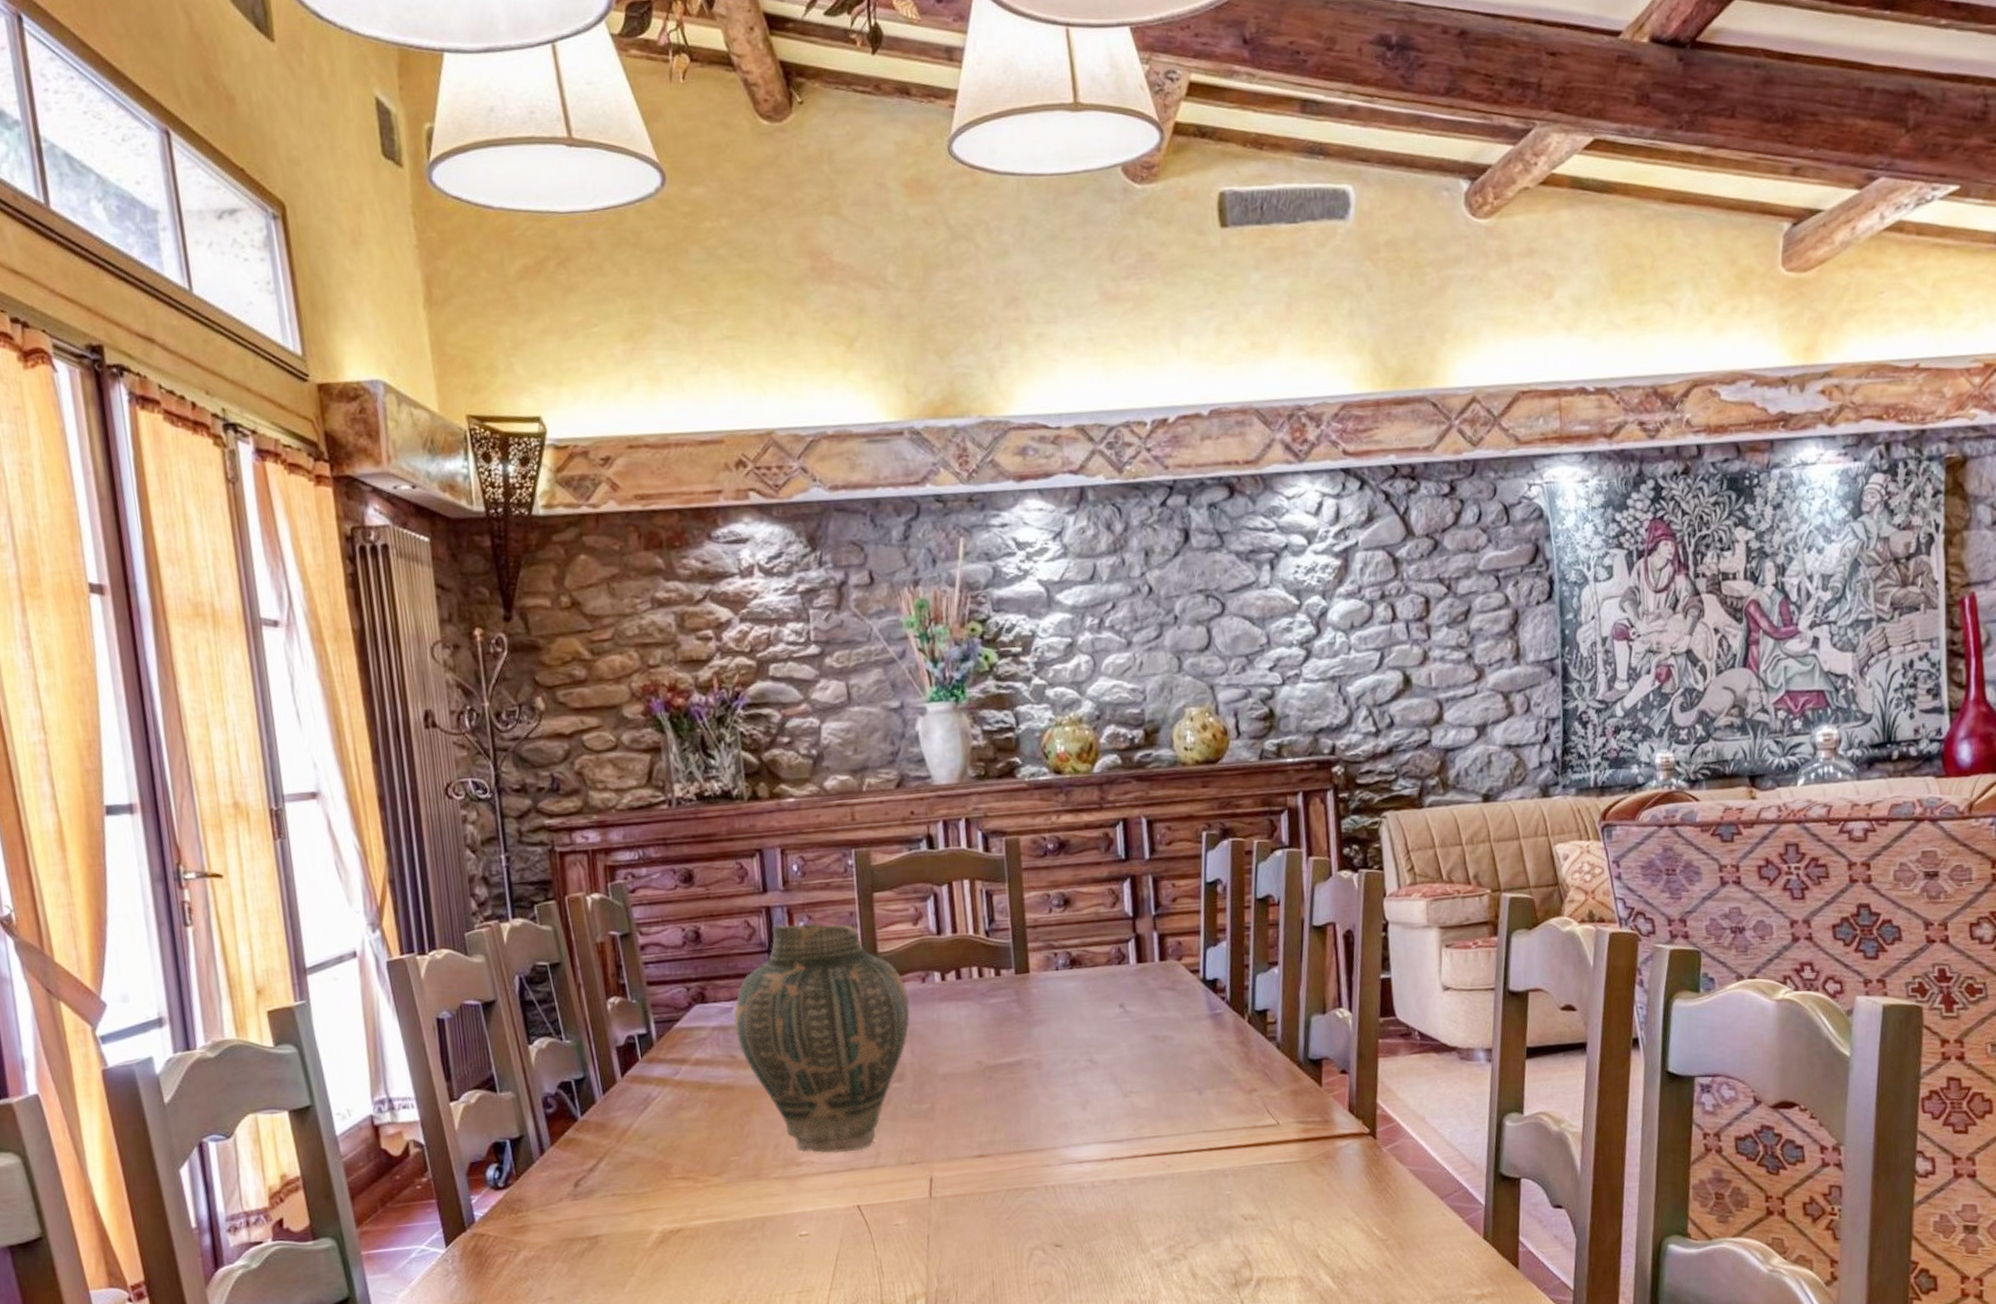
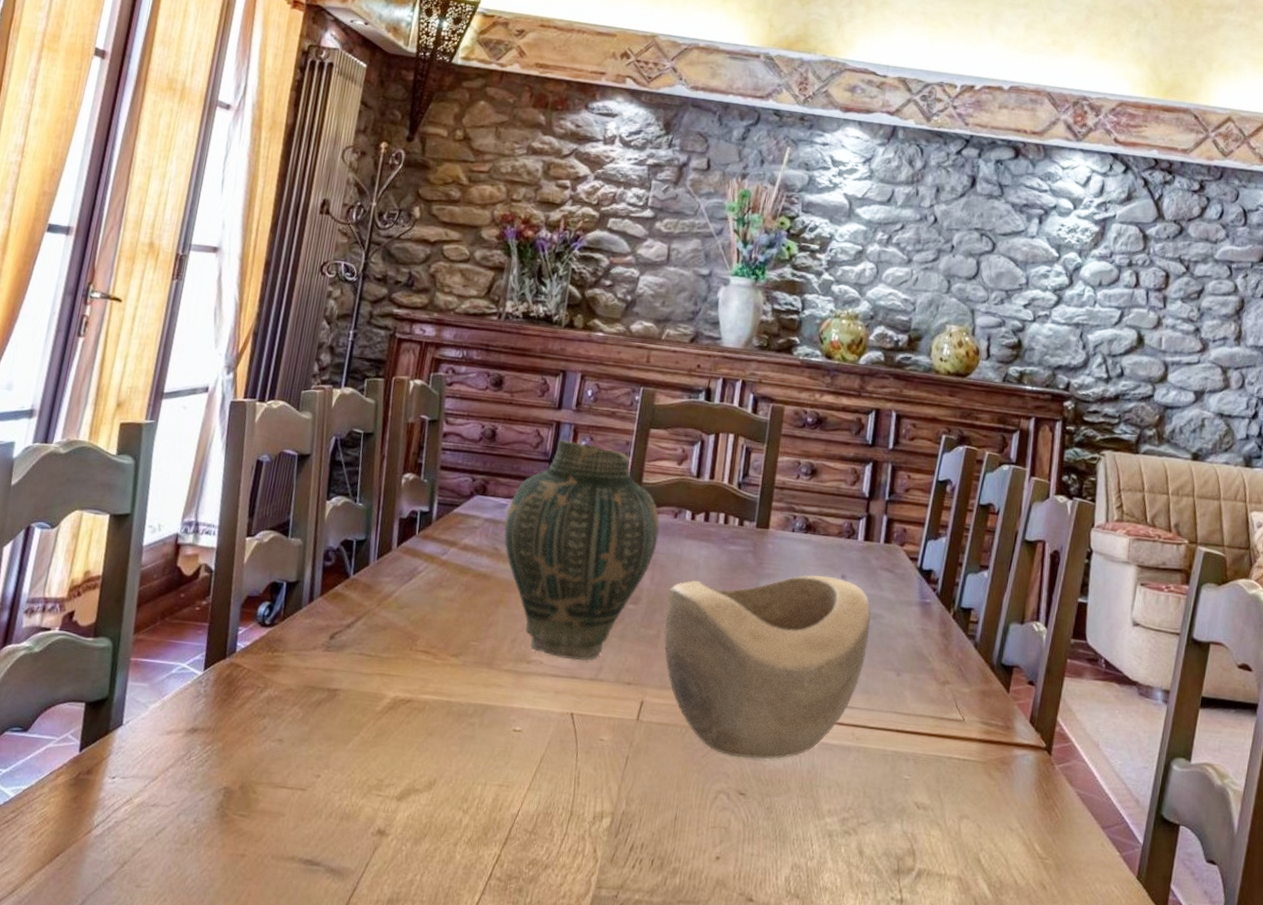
decorative bowl: none [933,1007,1162,1212] -> present [664,574,872,760]

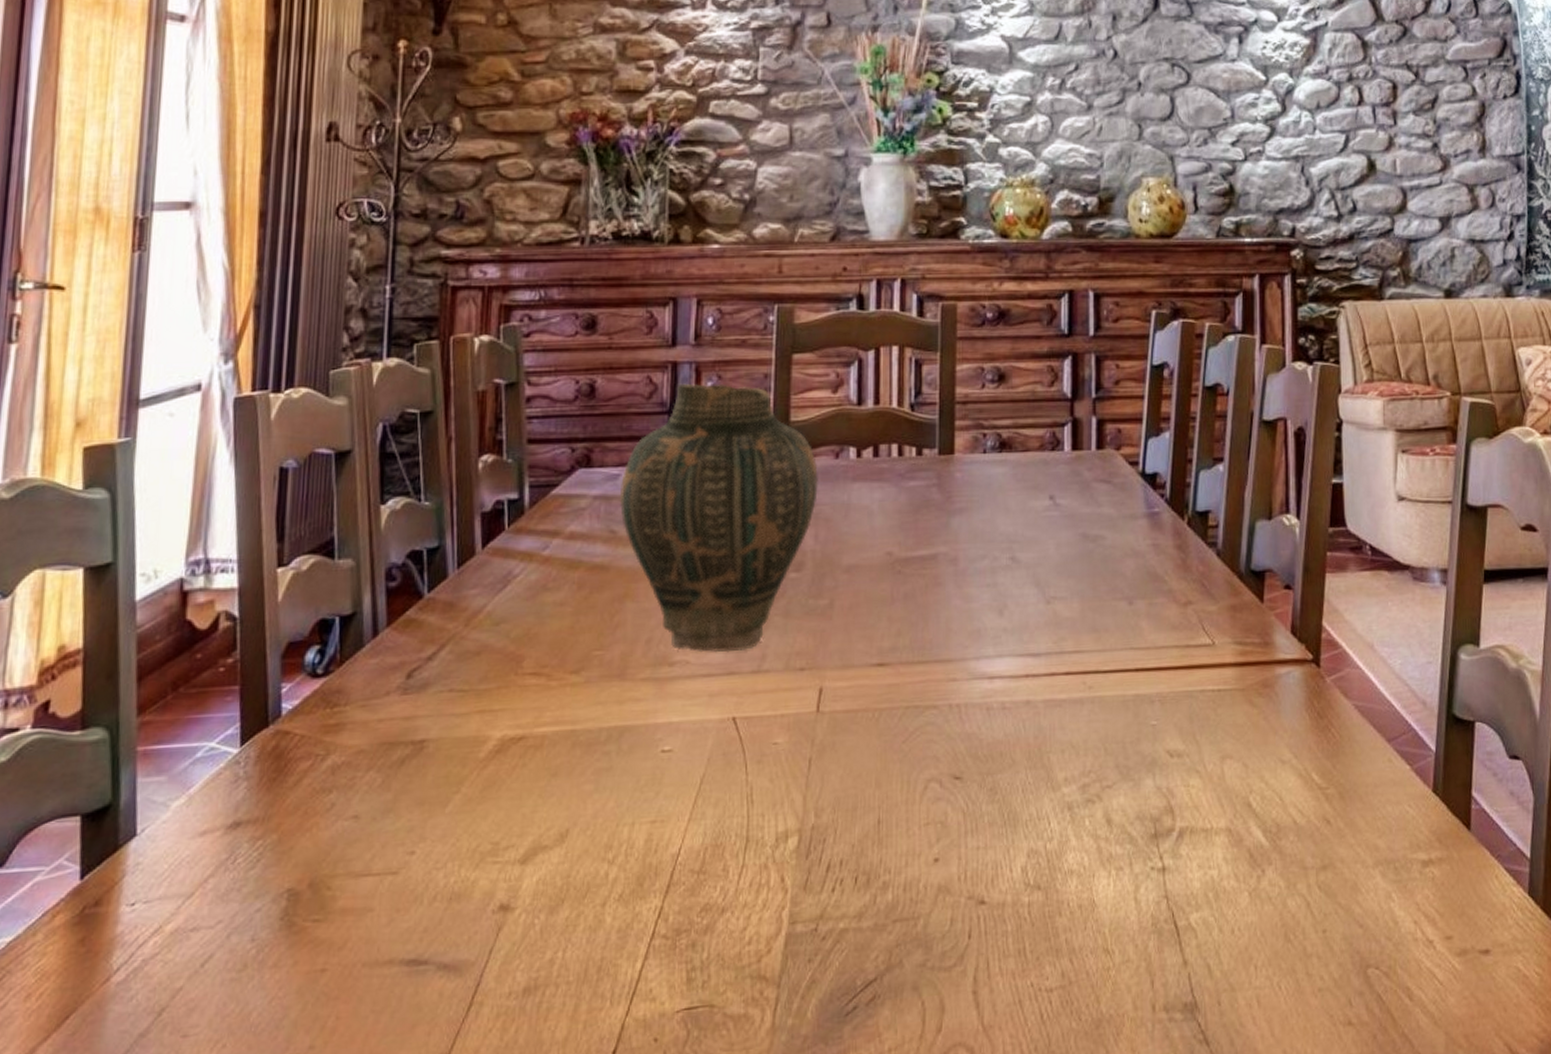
decorative bowl: present [664,574,872,760] -> none [838,499,1091,736]

